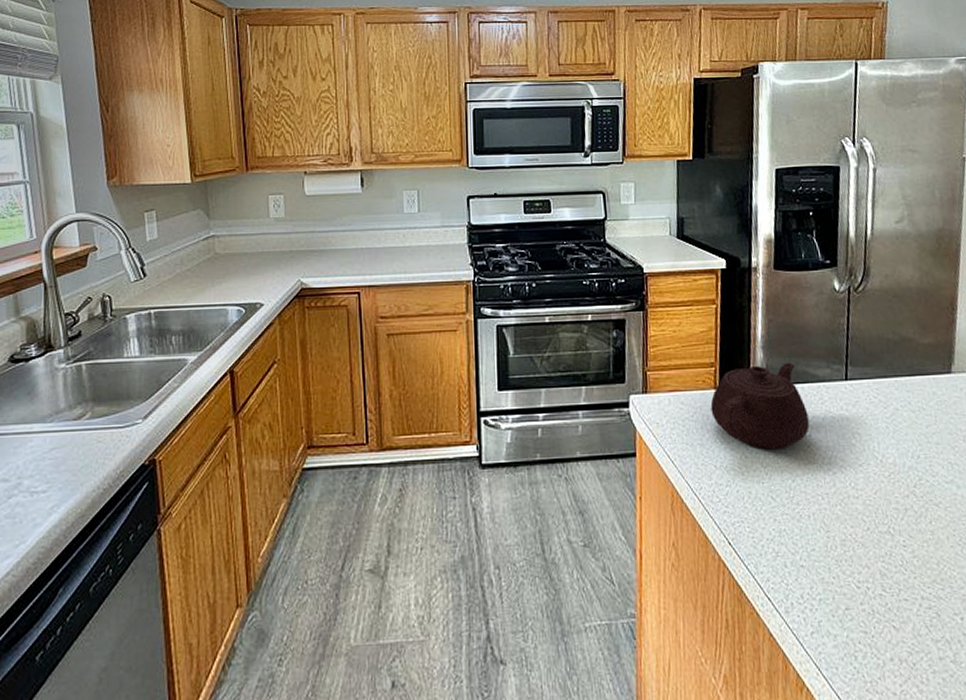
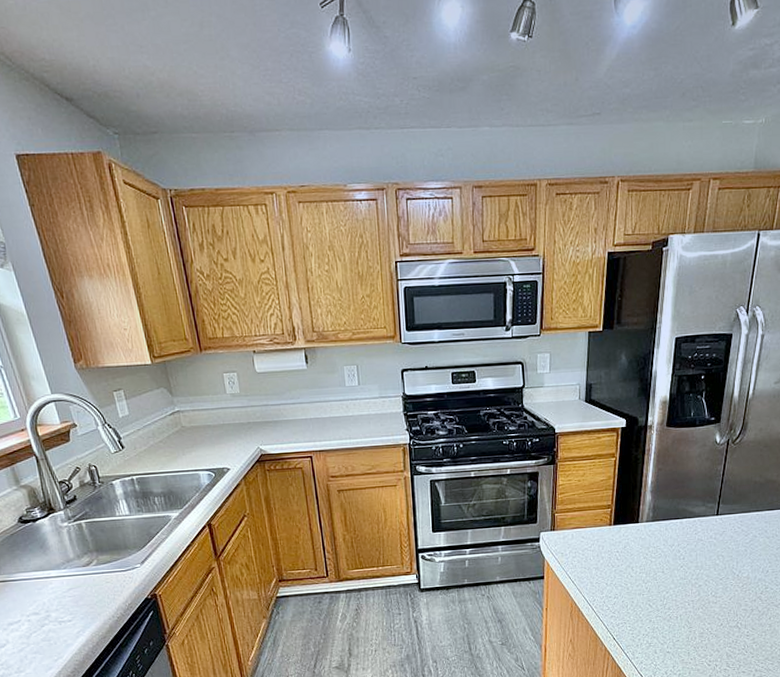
teapot: present [710,362,810,450] -> none [605,502,684,570]

